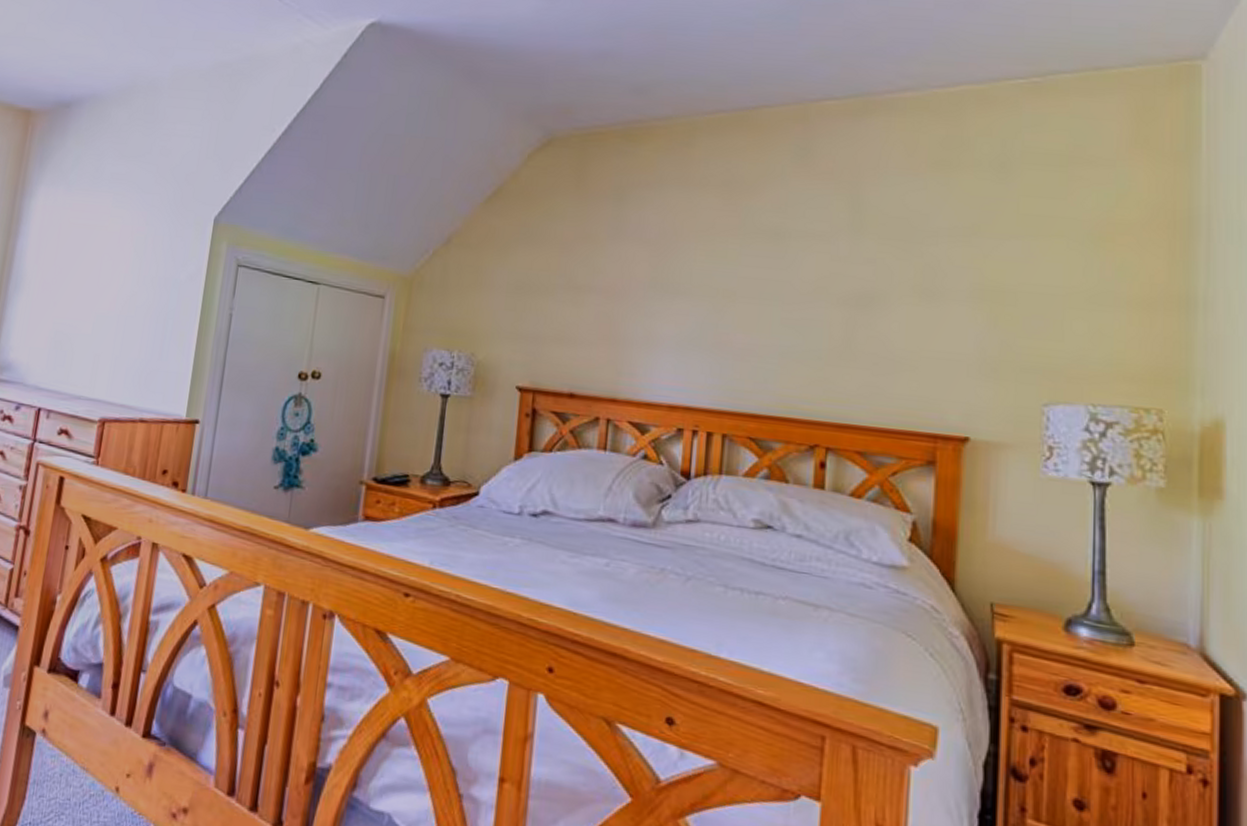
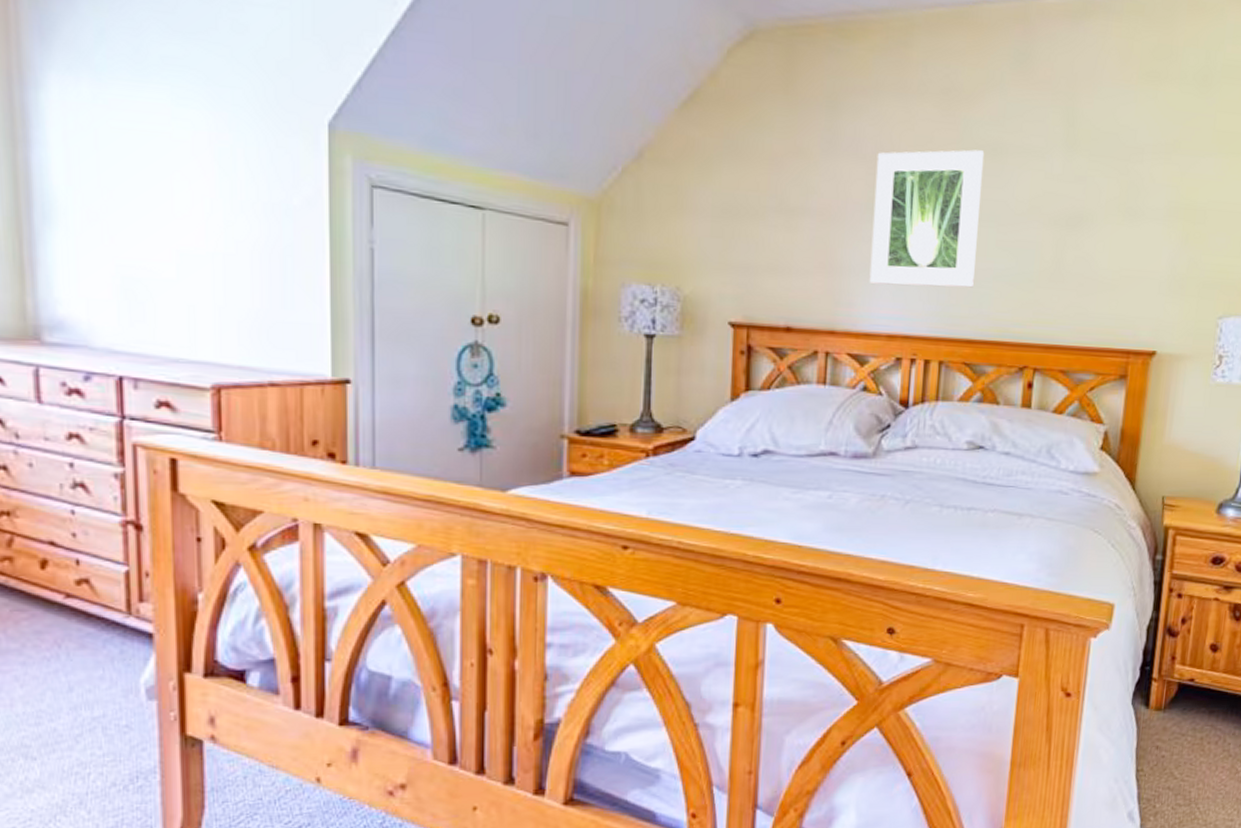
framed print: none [651,234,767,363] -> present [869,149,985,288]

